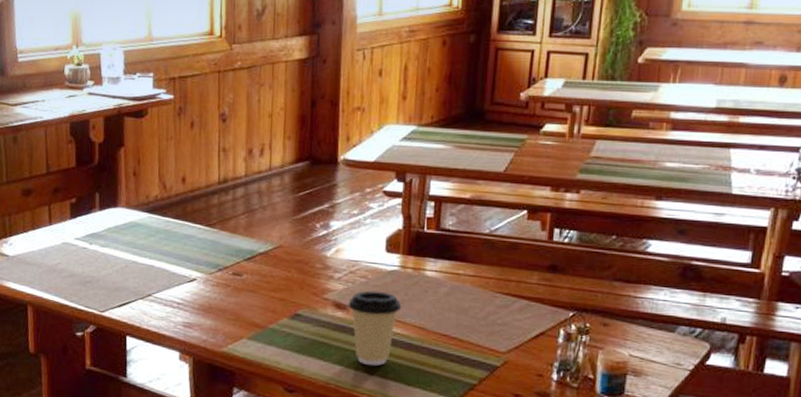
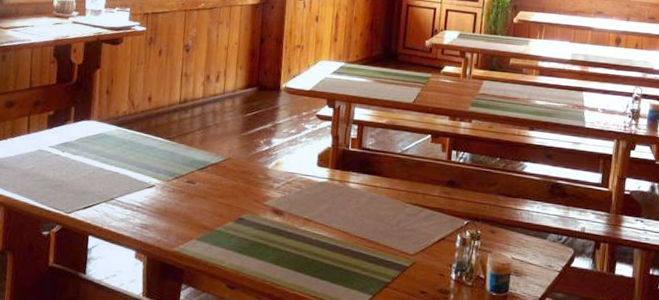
coffee cup: present [348,290,402,366] -> none [284,199,330,266]

